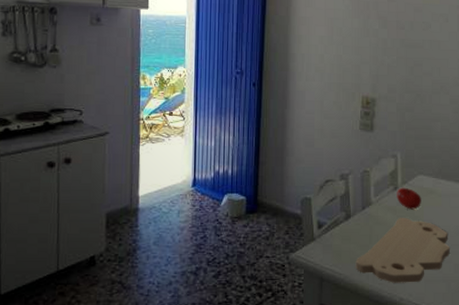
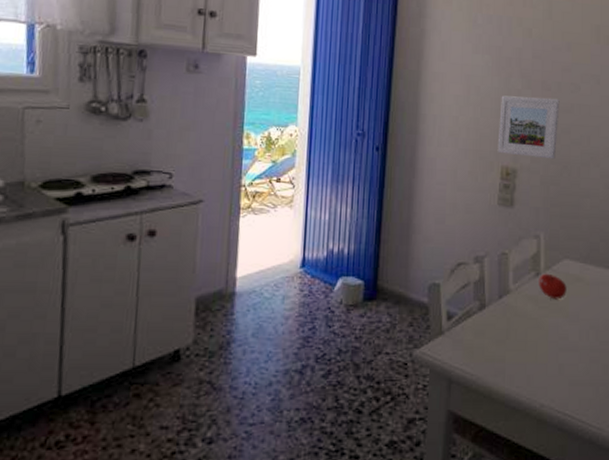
cutting board: present [355,217,450,283] -> none [489,308,598,386]
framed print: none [358,35,413,89] -> present [497,95,560,160]

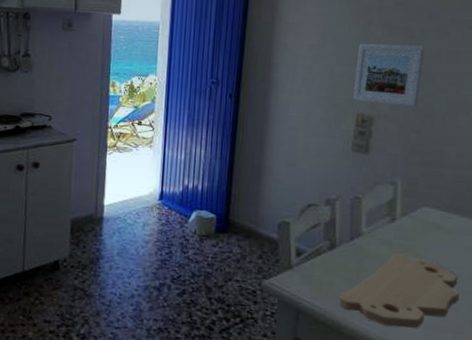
cutting board: none [489,308,598,386] -> present [338,252,459,329]
fruit: present [538,273,567,300] -> none [393,219,425,246]

